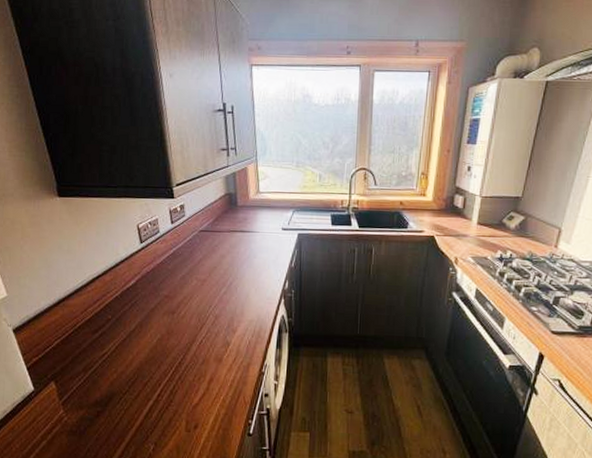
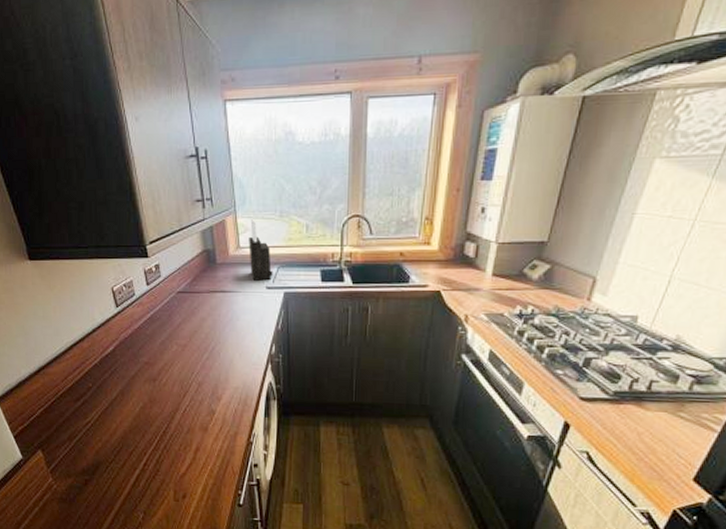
knife block: none [267,167,289,223] -> present [249,218,273,281]

